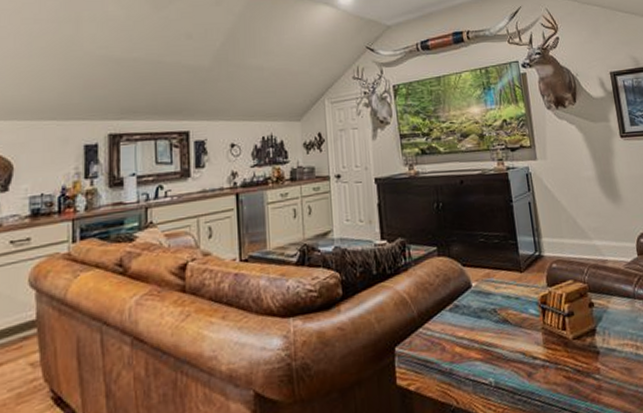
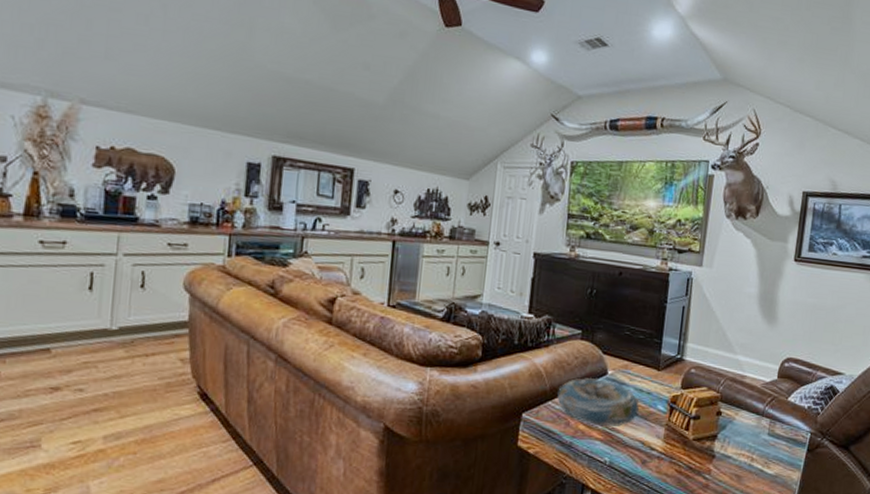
decorative bowl: none [426,293,513,346] -> present [557,378,640,428]

